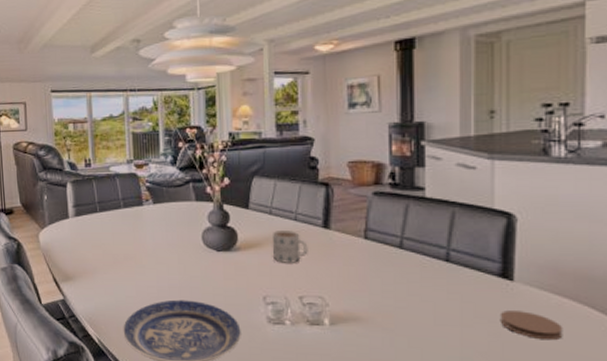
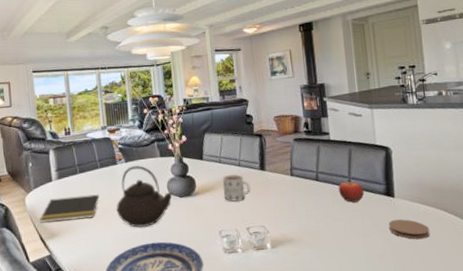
notepad: none [54,238,121,264] -> present [40,194,100,223]
teapot: none [139,209,208,281] -> present [116,165,173,228]
fruit: none [431,251,468,281] -> present [339,180,365,203]

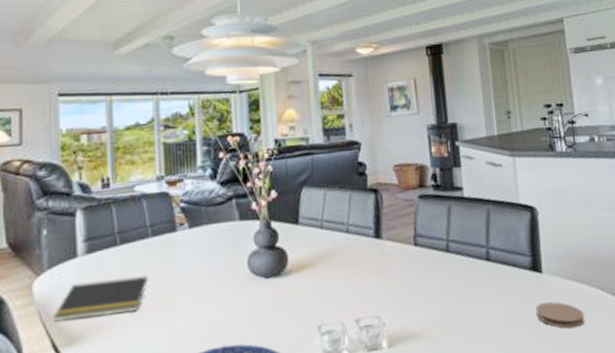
teapot: present [116,165,173,228] -> none [172,233,255,324]
mug: present [222,174,251,202] -> none [324,244,362,283]
fruit: present [339,180,365,203] -> none [474,250,506,281]

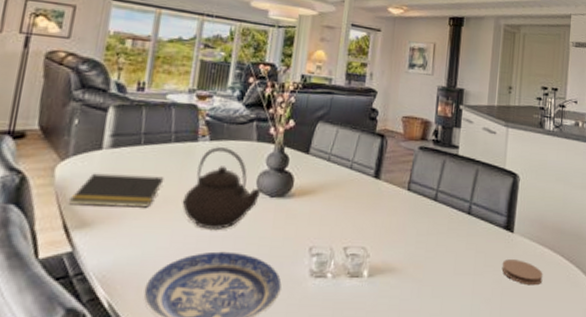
teapot: none [172,233,255,324] -> present [182,147,262,229]

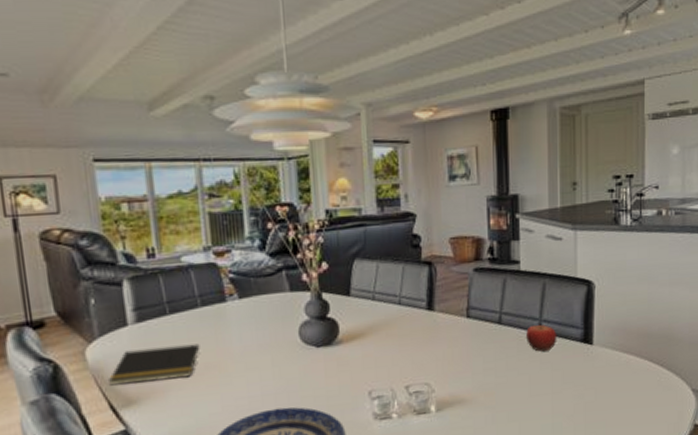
teapot: present [182,147,262,229] -> none [224,303,306,389]
fruit: none [457,205,484,233] -> present [526,322,557,352]
coaster: present [501,259,543,286] -> none [582,371,630,396]

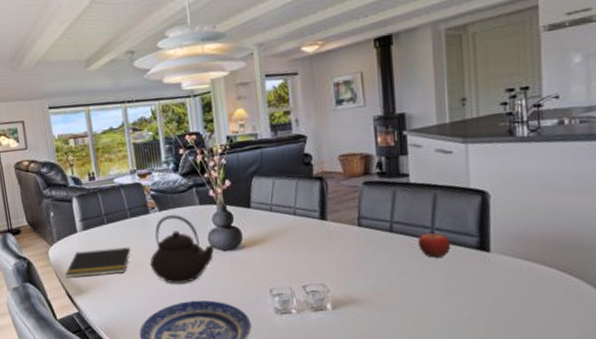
teapot: none [224,303,306,389] -> present [149,215,215,284]

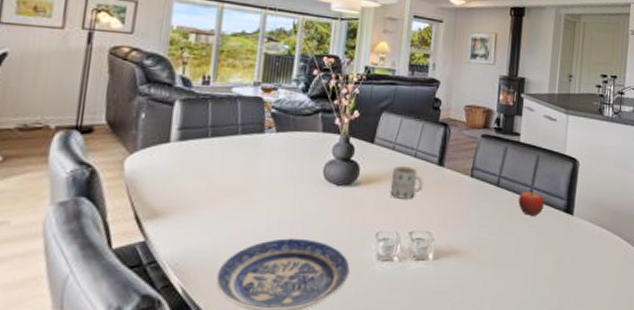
notepad: present [65,247,131,278] -> none [140,165,232,198]
teapot: present [149,215,215,284] -> none [250,138,329,217]
mug: none [273,225,308,256] -> present [391,166,423,199]

